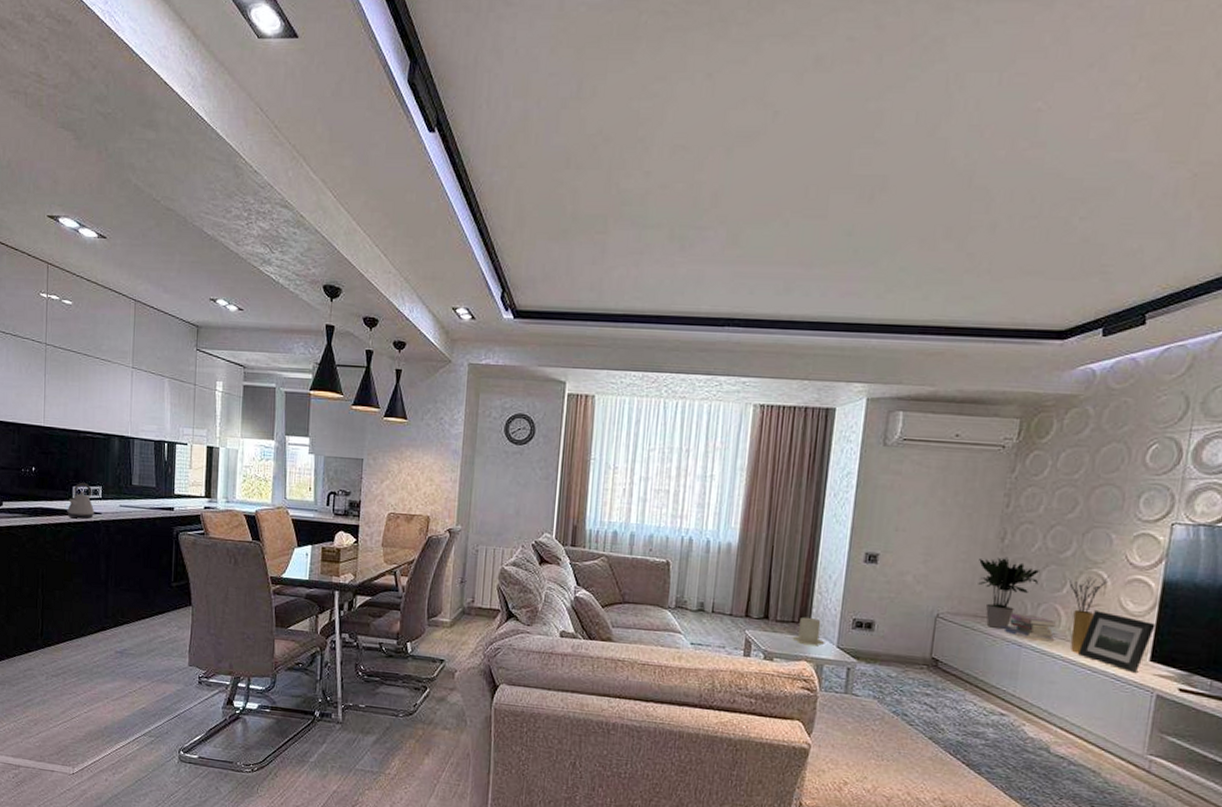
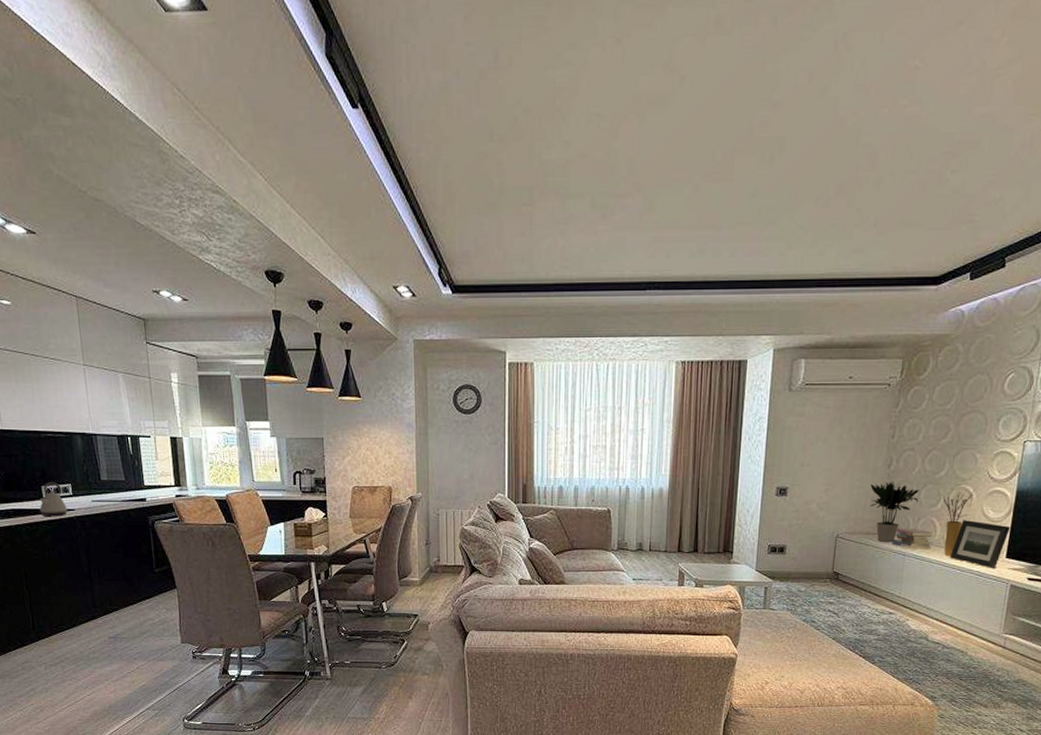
candle: present [792,616,825,647] -> none [718,547,746,572]

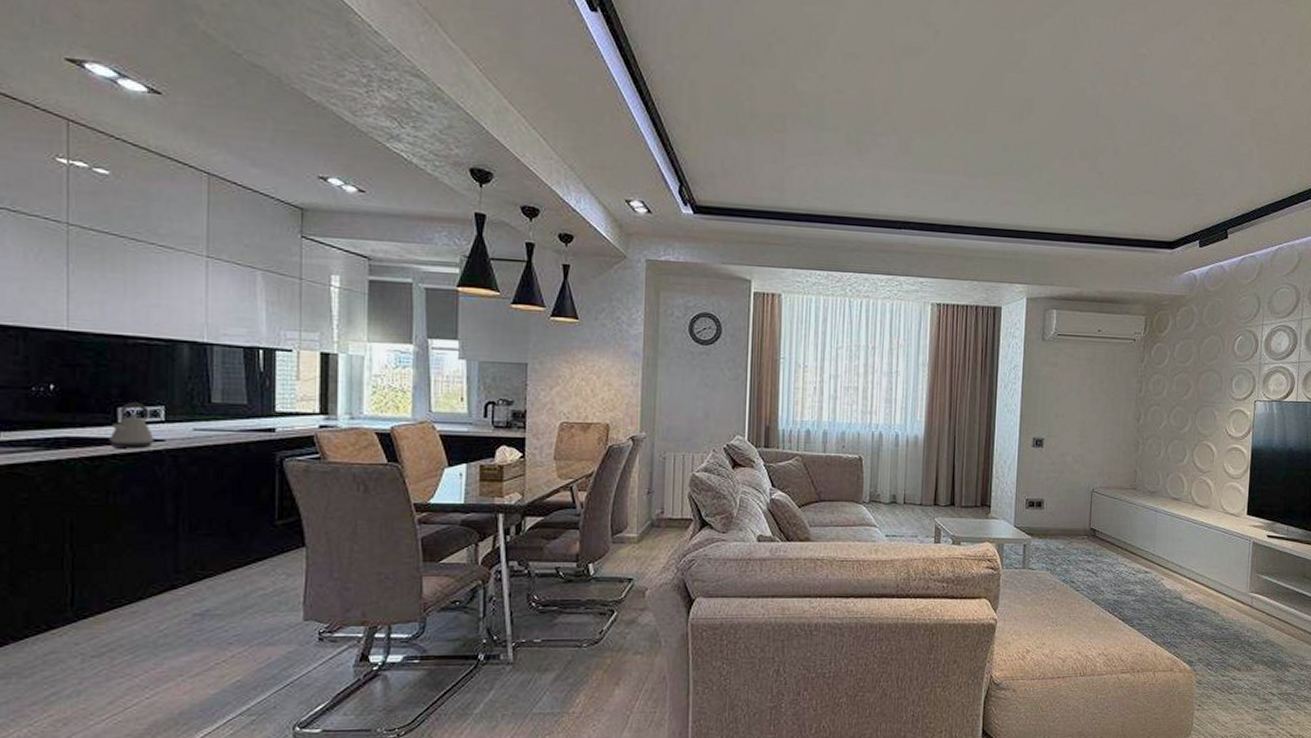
potted plant: present [870,482,919,543] -> none [1122,436,1167,499]
books: present [888,528,932,549] -> none [1141,483,1181,505]
vase: present [942,489,975,557] -> none [1187,446,1215,513]
picture frame: present [950,520,1011,568] -> none [1198,476,1249,525]

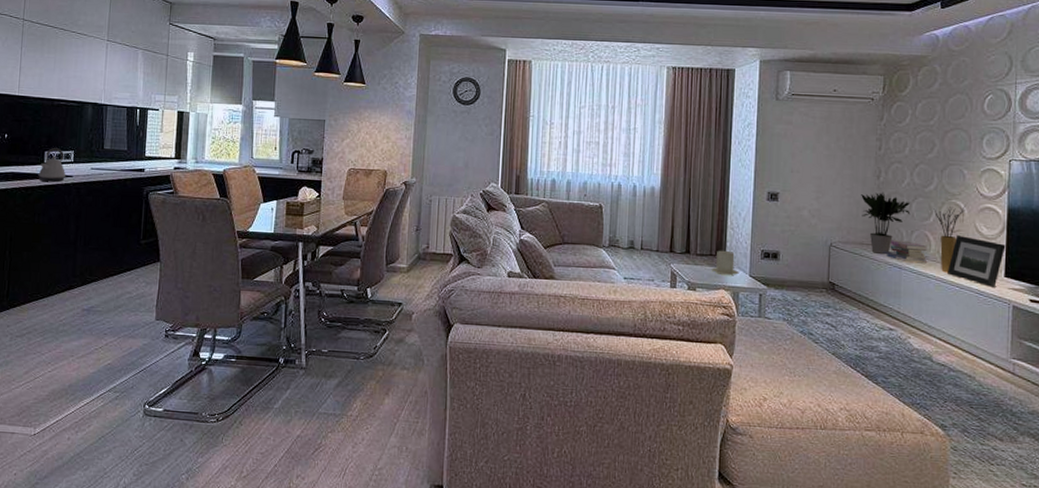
candle: none [976,501,1004,528] -> present [711,250,739,276]
potted plant: none [1122,436,1167,499] -> present [861,192,911,255]
books: none [1141,483,1181,505] -> present [883,240,928,264]
vase: none [1187,446,1215,513] -> present [933,205,965,273]
picture frame: none [1198,476,1249,525] -> present [947,236,1006,287]

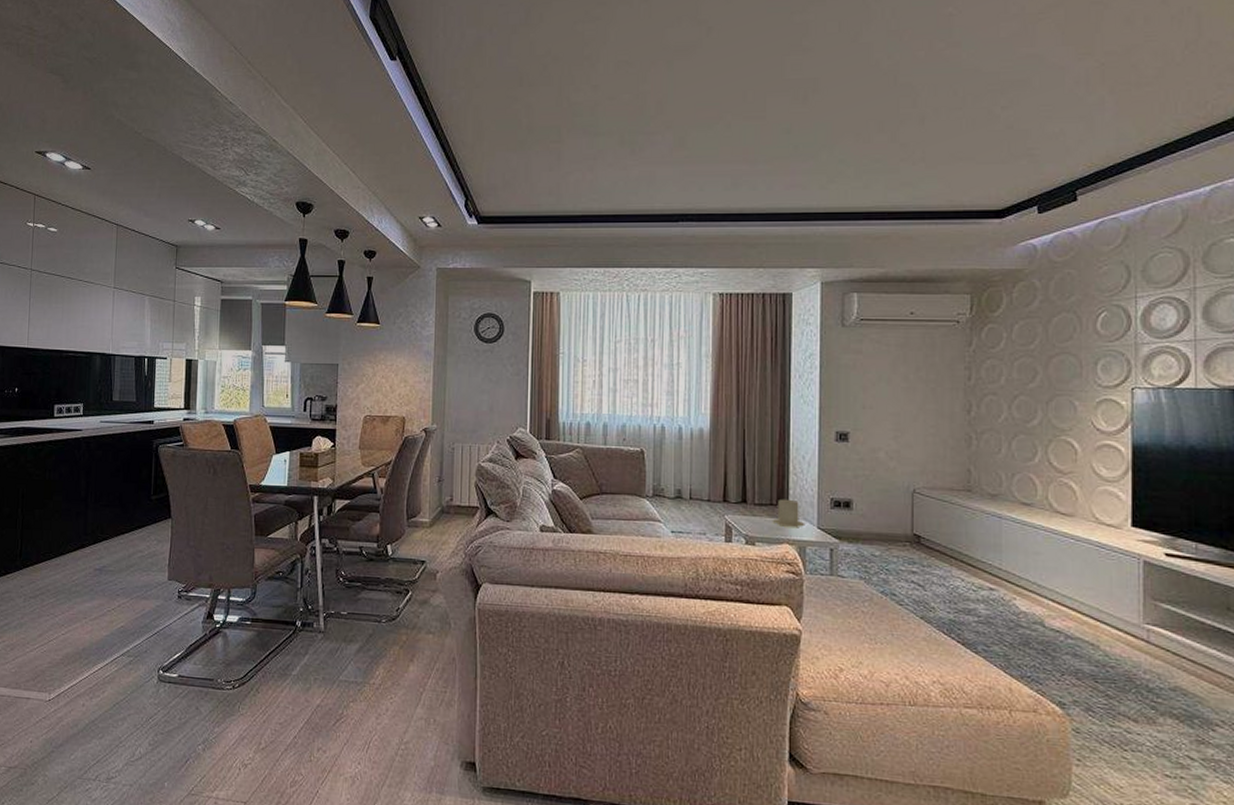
kettle: present [38,147,66,183] -> none [48,400,76,437]
potted plant: present [861,192,911,255] -> none [948,430,1010,502]
books: present [883,240,928,264] -> none [978,484,1034,512]
vase: present [933,205,965,273] -> none [1038,442,1078,522]
picture frame: present [947,236,1006,287] -> none [1059,478,1132,539]

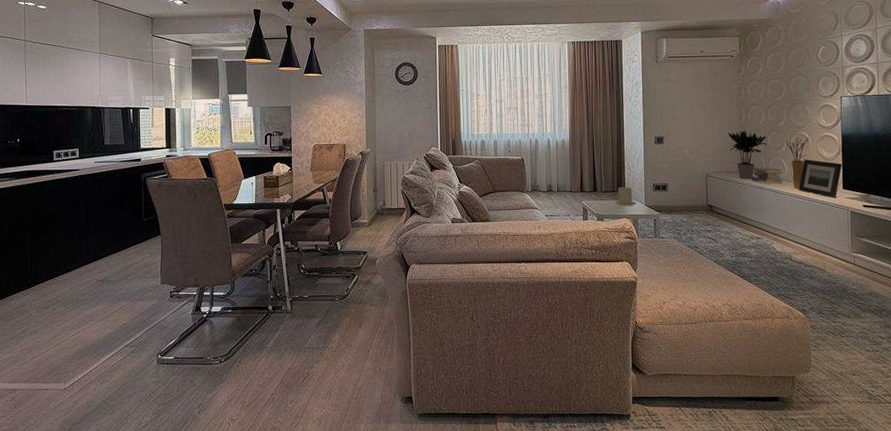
potted plant: none [948,430,1010,502] -> present [728,130,767,180]
books: none [978,484,1034,512] -> present [748,167,783,184]
vase: none [1038,442,1078,522] -> present [785,135,809,190]
picture frame: none [1059,478,1132,539] -> present [799,159,842,198]

